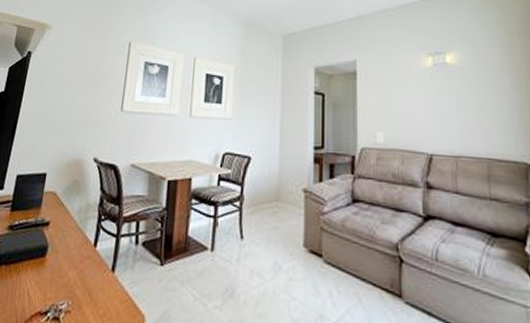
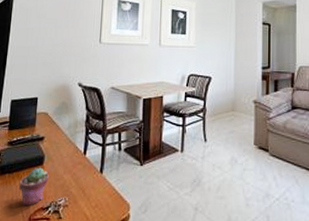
potted succulent: none [15,259,51,309] -> present [18,167,49,207]

